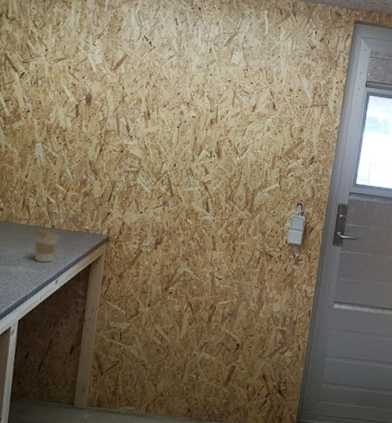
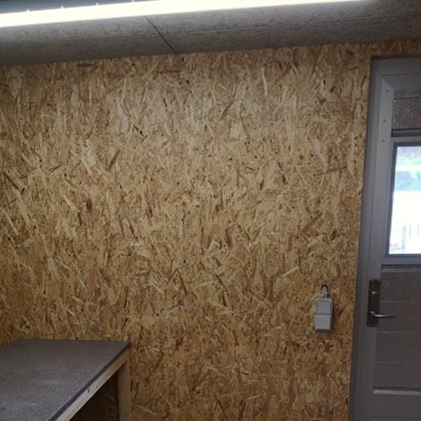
coffee cup: present [34,230,59,264] -> none [61,343,84,374]

